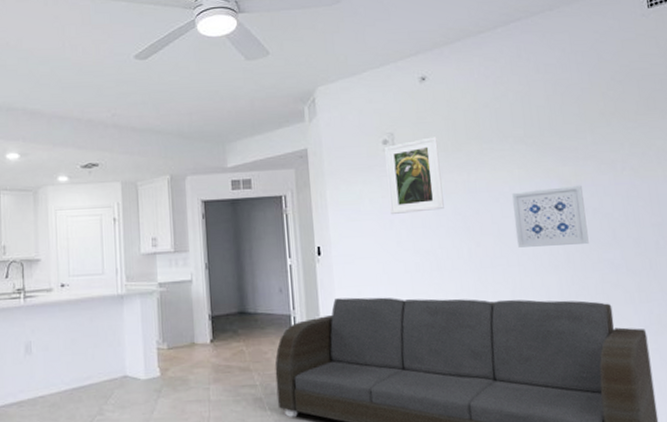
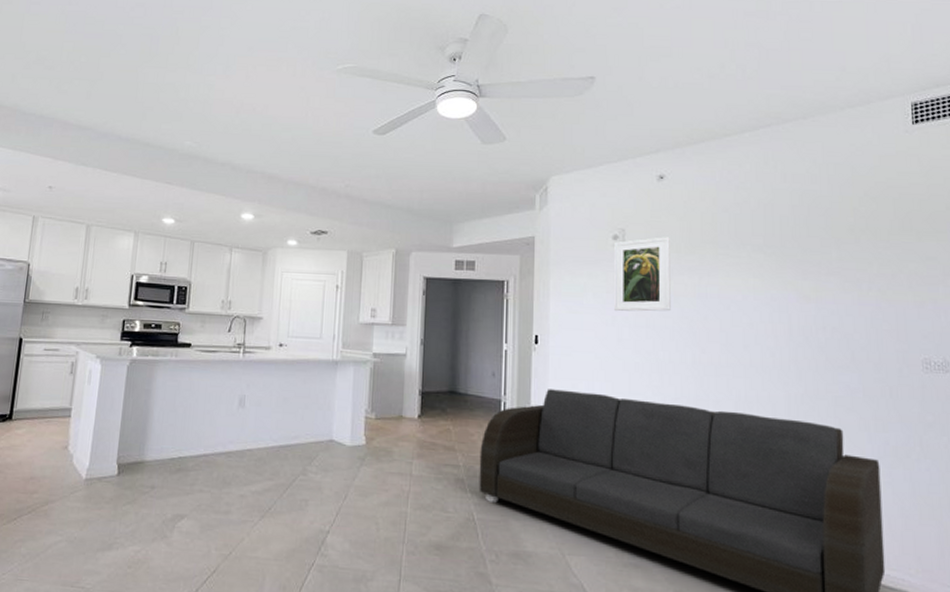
wall art: present [512,185,589,248] -> none [744,301,824,364]

